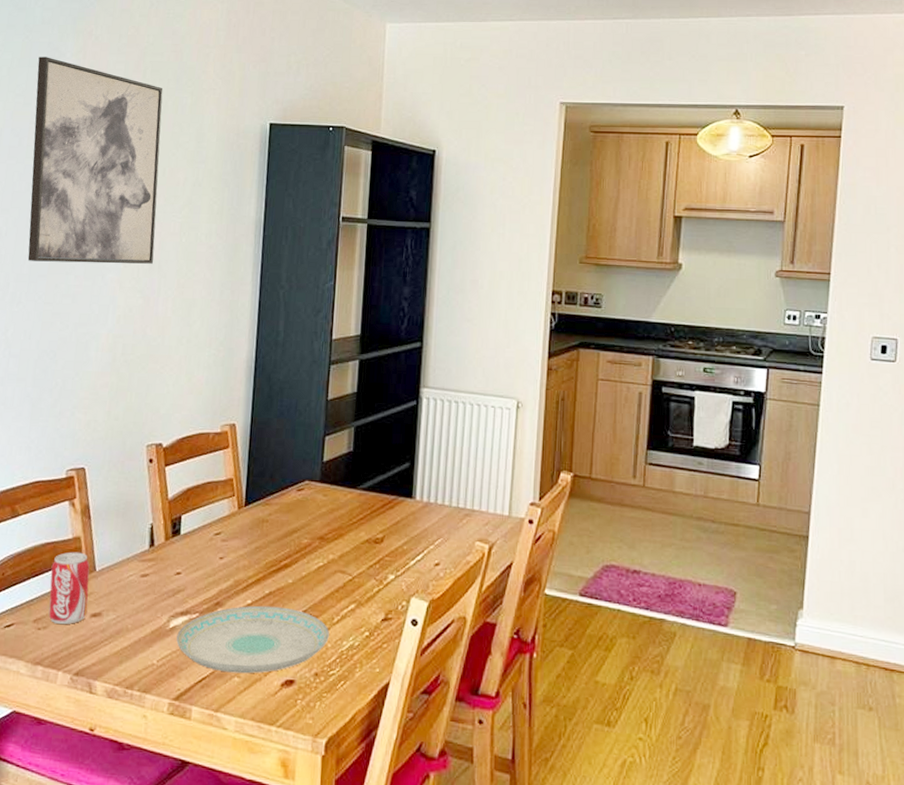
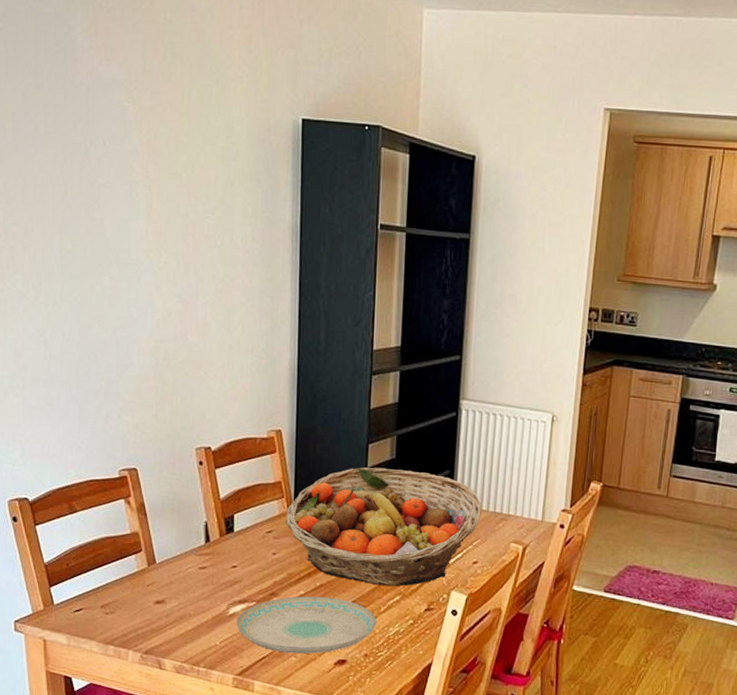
wall art: present [27,57,163,264] -> none [46,30,189,267]
beverage can: present [48,552,90,625] -> none [113,545,151,610]
fruit basket: none [234,461,444,594] -> present [285,467,482,587]

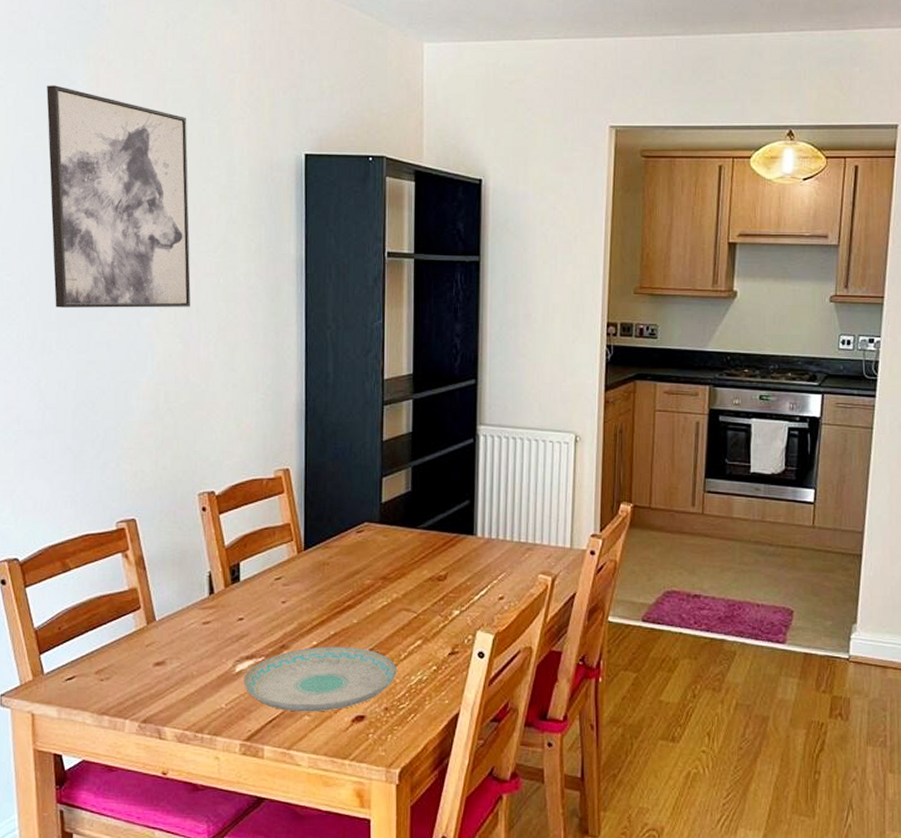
wall art: none [46,30,189,267] -> present [46,85,191,308]
fruit basket: present [285,467,482,587] -> none [295,502,505,630]

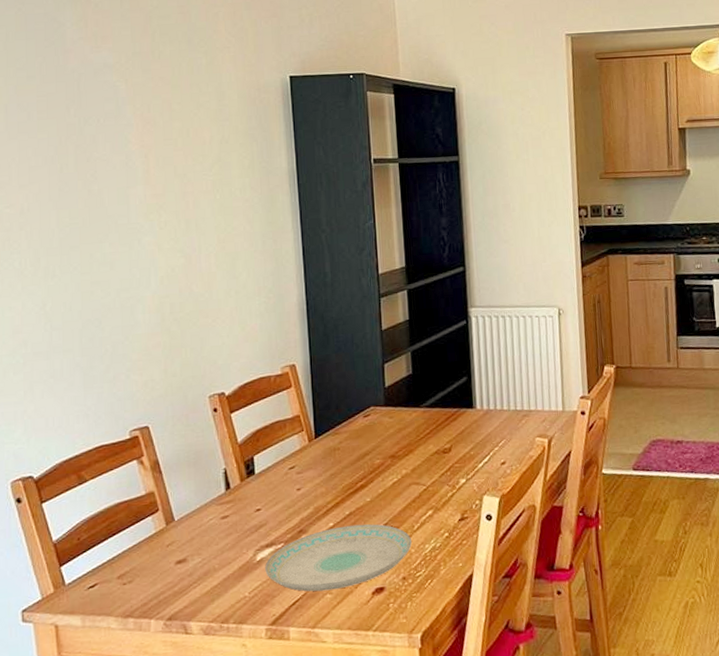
wall art: present [46,85,191,308] -> none [36,28,189,234]

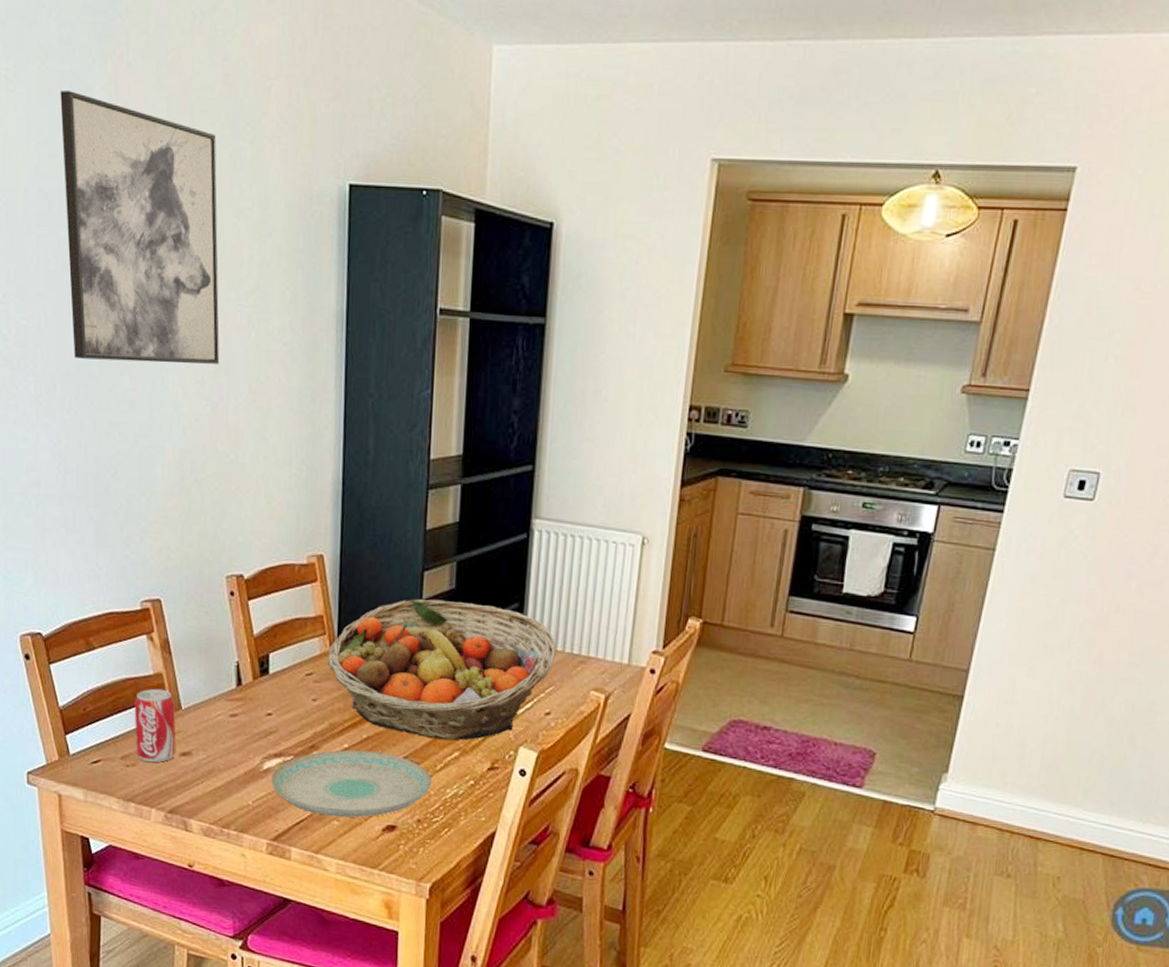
wall art: none [36,28,189,234] -> present [60,90,219,364]
beverage can: none [128,506,172,577] -> present [134,688,176,763]
fruit basket: none [307,382,503,503] -> present [327,599,556,741]

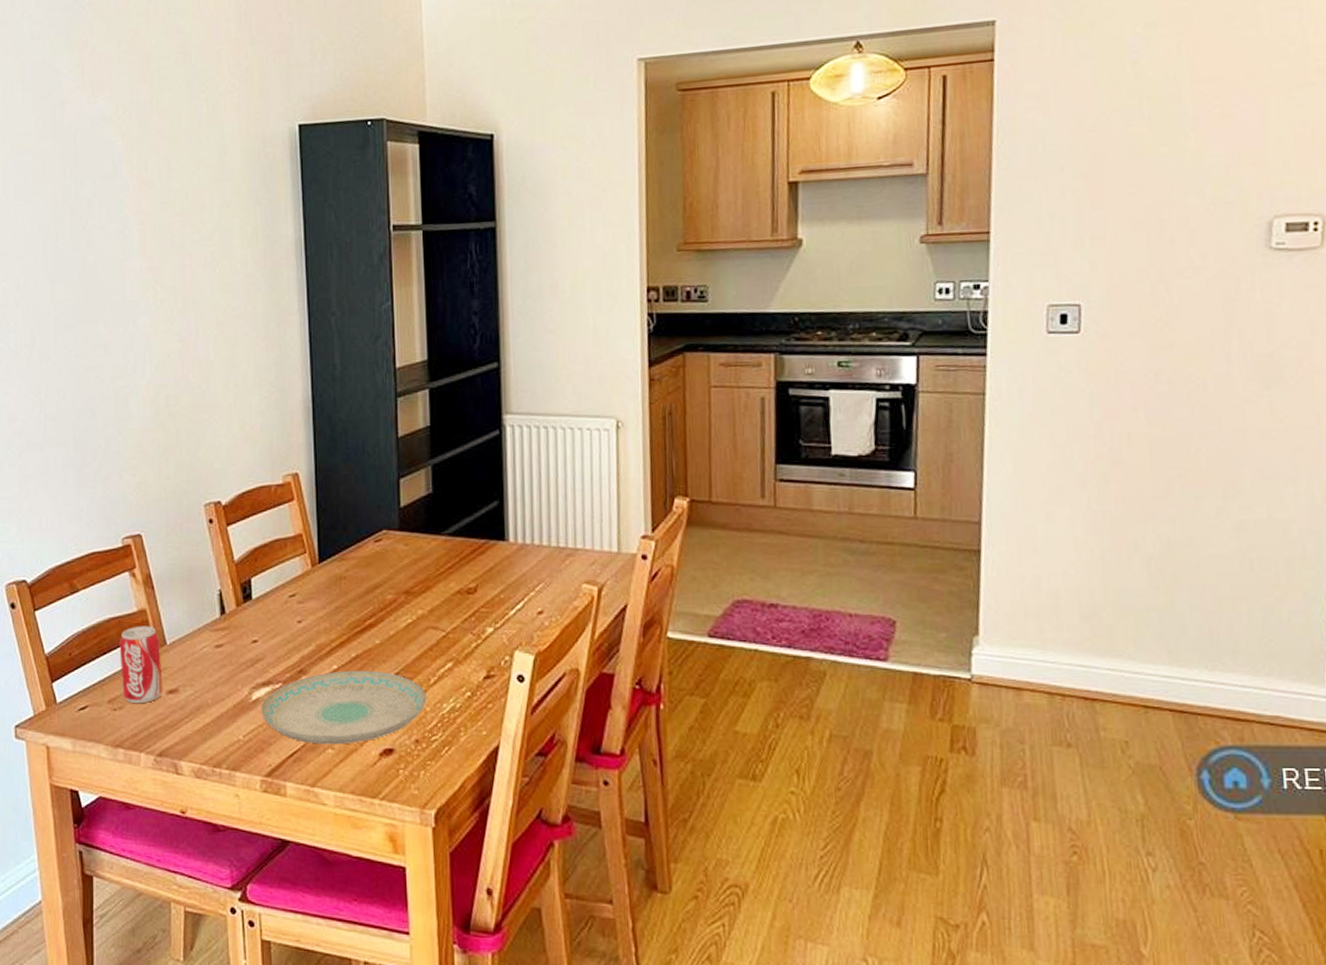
wall art: present [60,90,219,364] -> none [33,77,186,312]
fruit basket: present [327,599,556,741] -> none [309,505,542,651]

